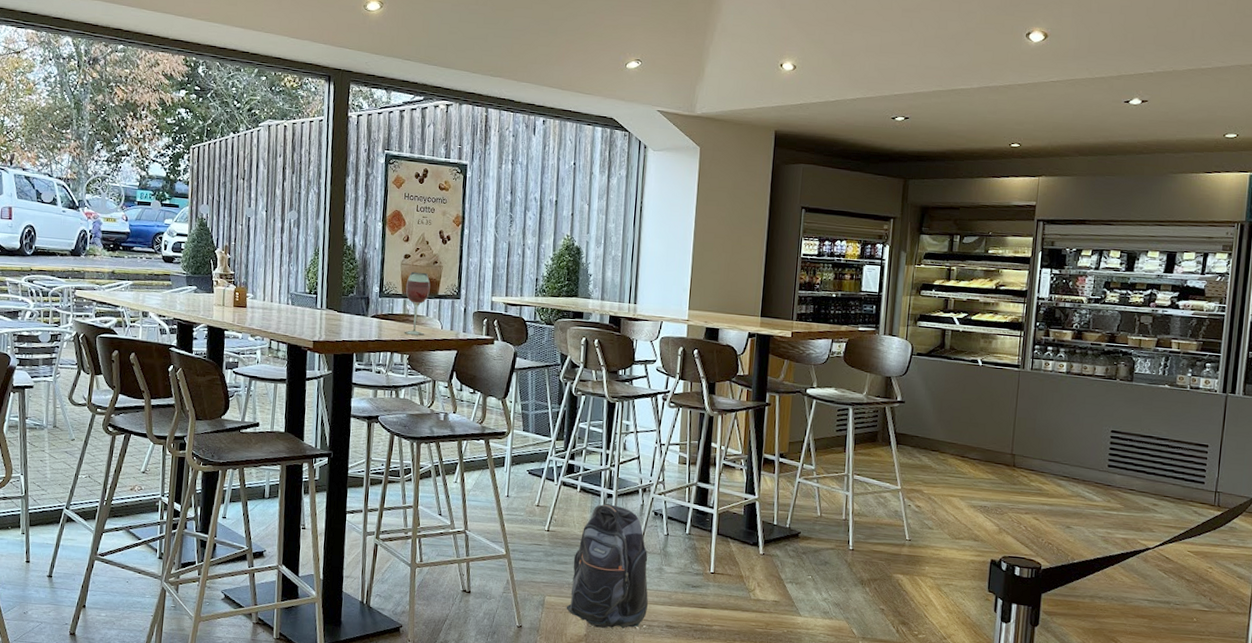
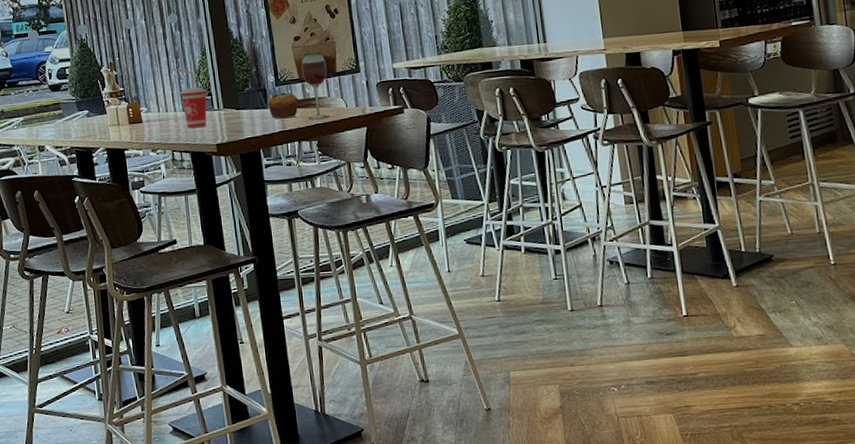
beverage cup: none [284,263,314,323] -> present [173,68,207,129]
muffin: none [368,304,399,329] -> present [268,92,299,119]
backpack: present [566,504,648,629] -> none [532,260,623,397]

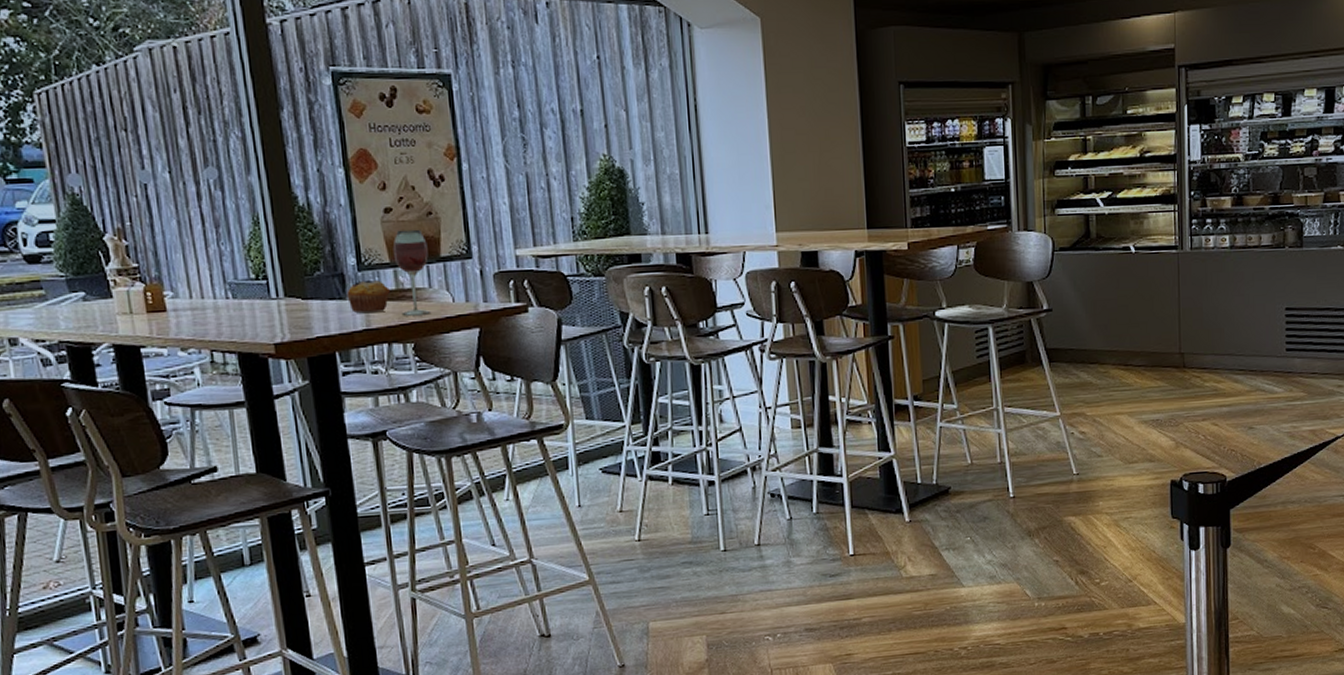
beverage cup: present [173,68,207,129] -> none [211,241,261,322]

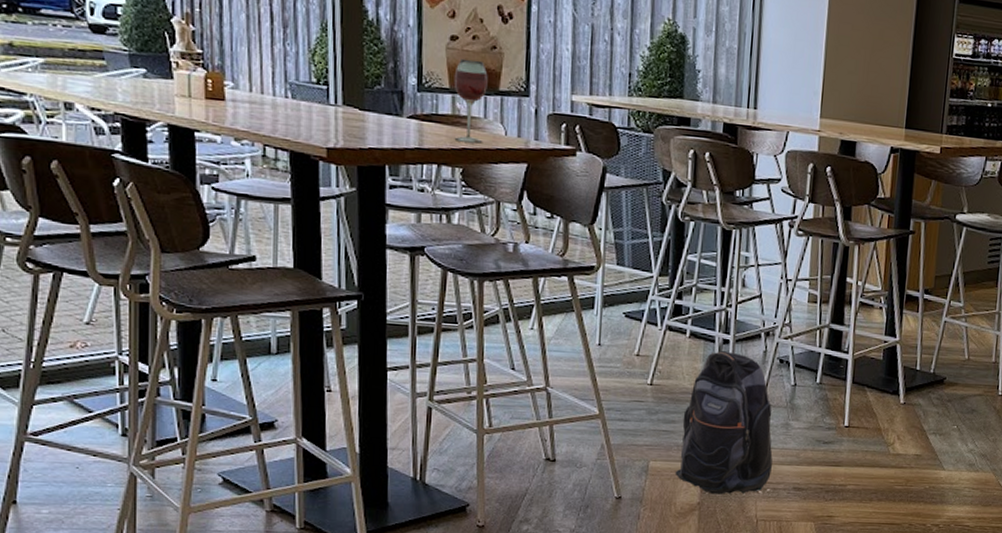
muffin: present [346,279,390,314] -> none [403,101,446,134]
backpack: none [677,493,779,648] -> present [675,351,773,495]

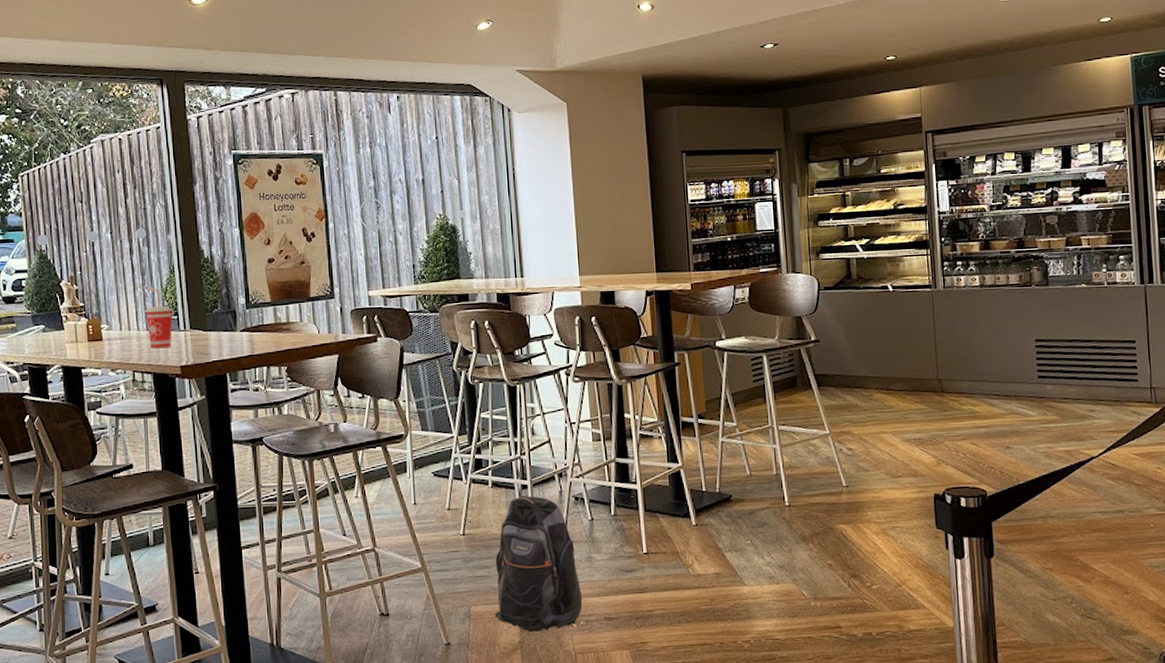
beverage cup: none [278,40,323,123] -> present [138,286,174,349]
wineglass: present [453,58,488,144] -> none [273,275,301,345]

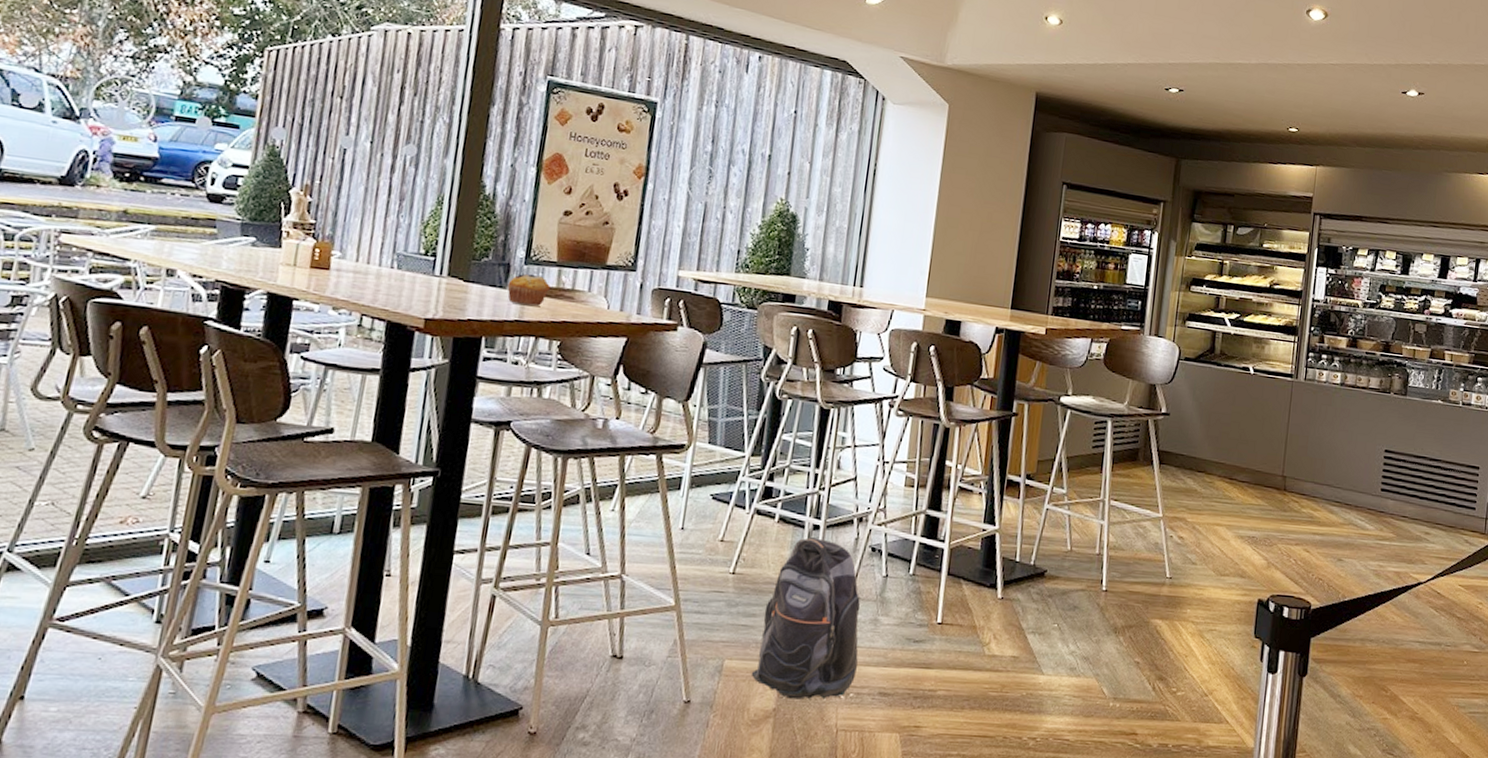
beverage cup: present [138,286,174,349] -> none [390,212,432,293]
muffin: none [237,315,270,343] -> present [507,273,550,306]

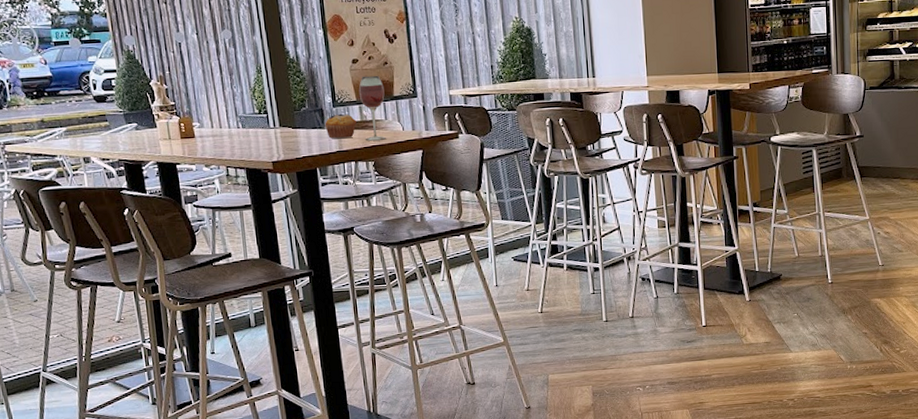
wineglass: none [555,233,597,317] -> present [358,75,386,141]
backpack: present [751,537,861,700] -> none [570,277,648,396]

